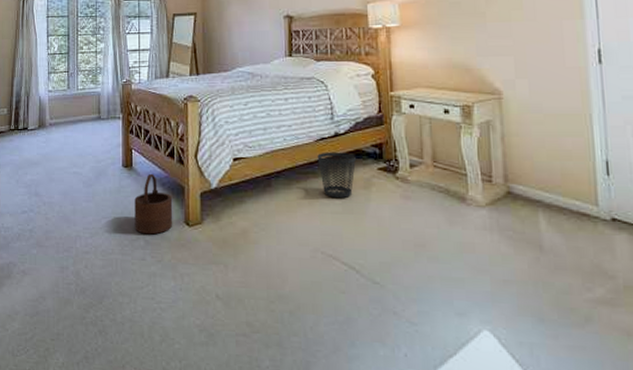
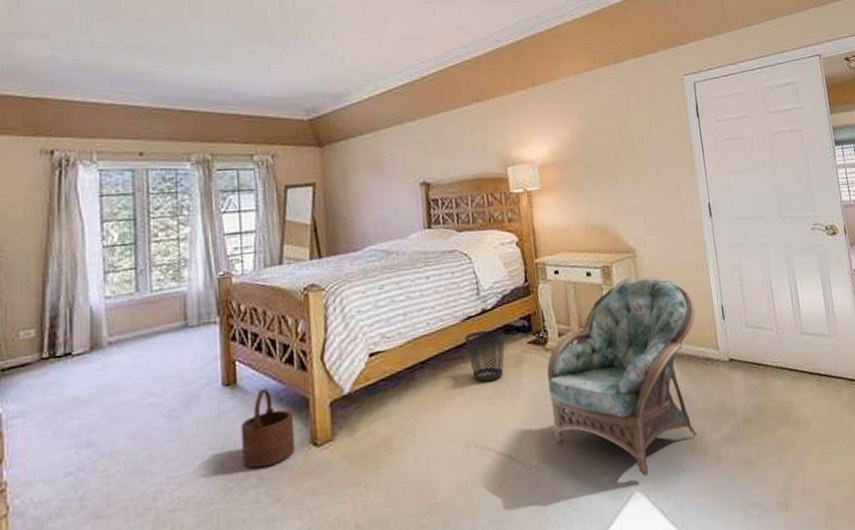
armchair: none [395,121,571,318] -> present [547,277,697,477]

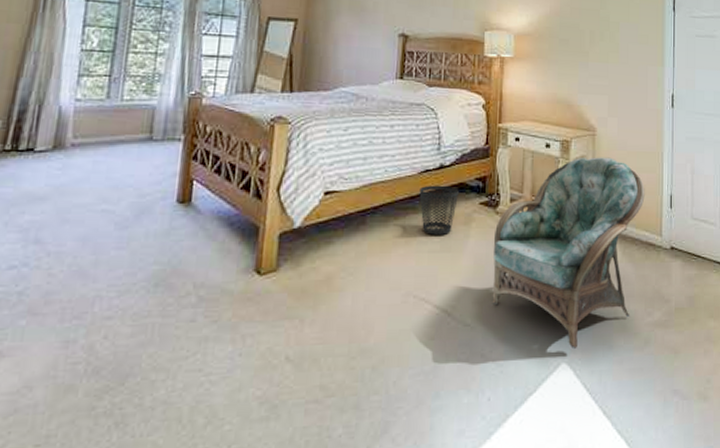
wooden bucket: present [241,388,296,469] -> none [185,210,243,288]

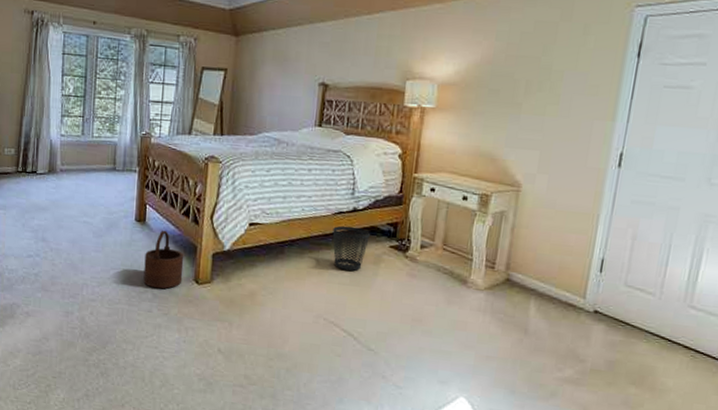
wooden bucket: none [185,210,243,288] -> present [143,230,184,289]
armchair: present [492,157,645,350] -> none [395,212,572,388]

